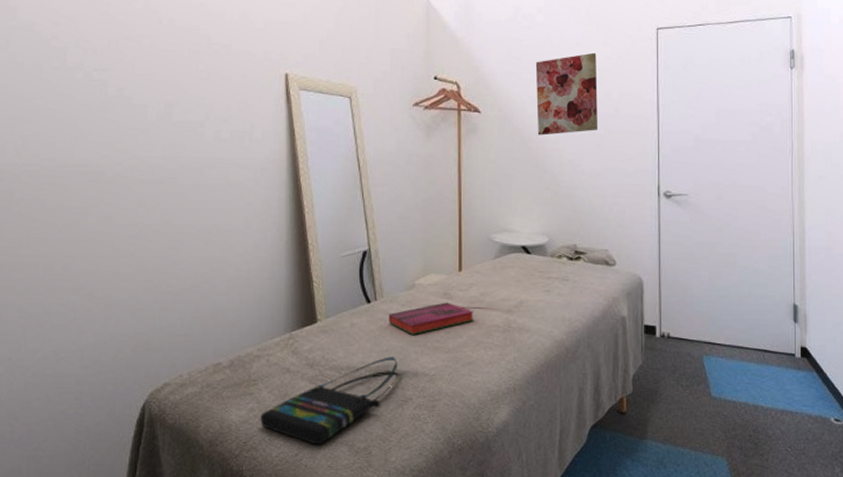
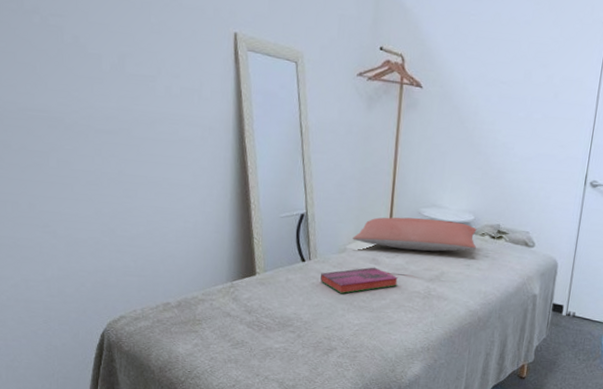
tote bag: present [260,357,399,445] -> none [203,310,326,380]
pillow: none [421,244,554,280] -> present [352,217,477,252]
wall art: present [535,52,598,136] -> none [475,33,545,116]

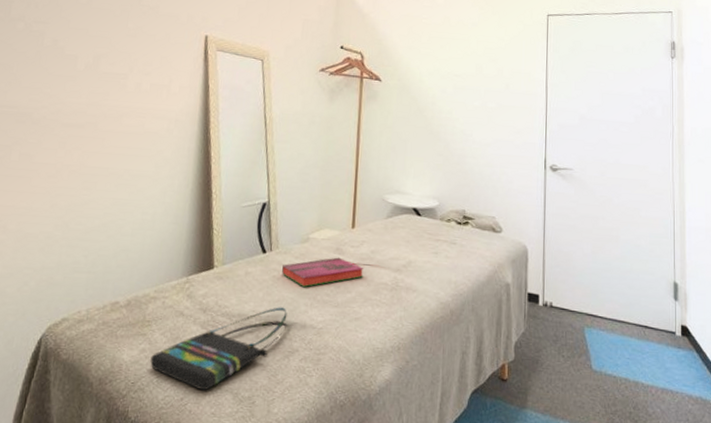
tote bag: none [203,310,326,380] -> present [150,307,288,391]
pillow: present [352,217,477,252] -> none [316,204,443,240]

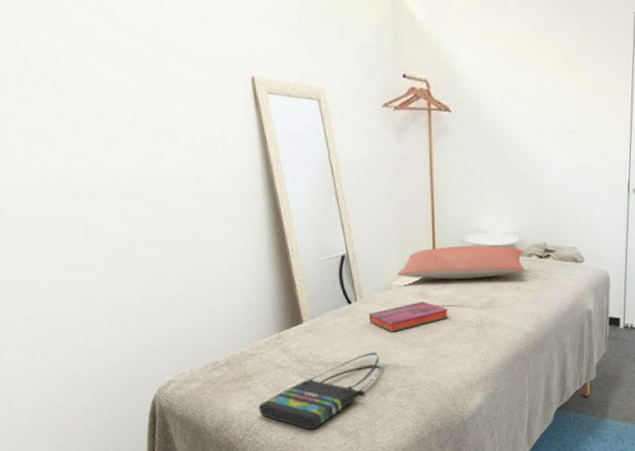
pillow: none [316,204,443,240] -> present [397,245,524,280]

